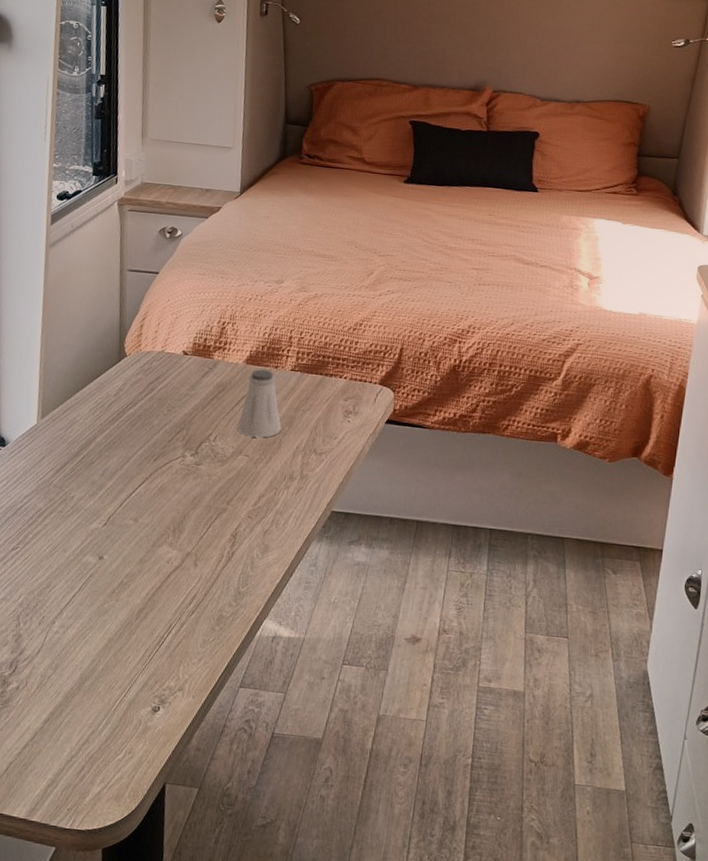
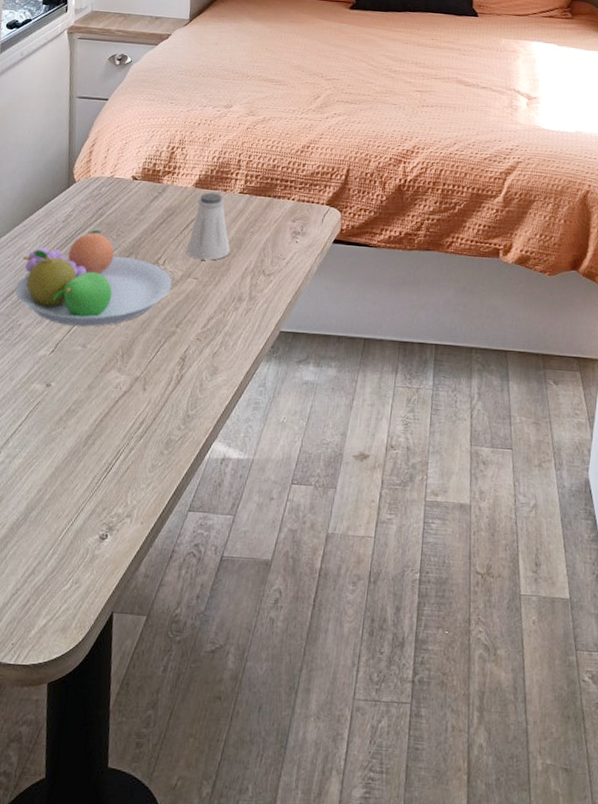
fruit bowl: none [68,405,223,501] -> present [16,230,172,327]

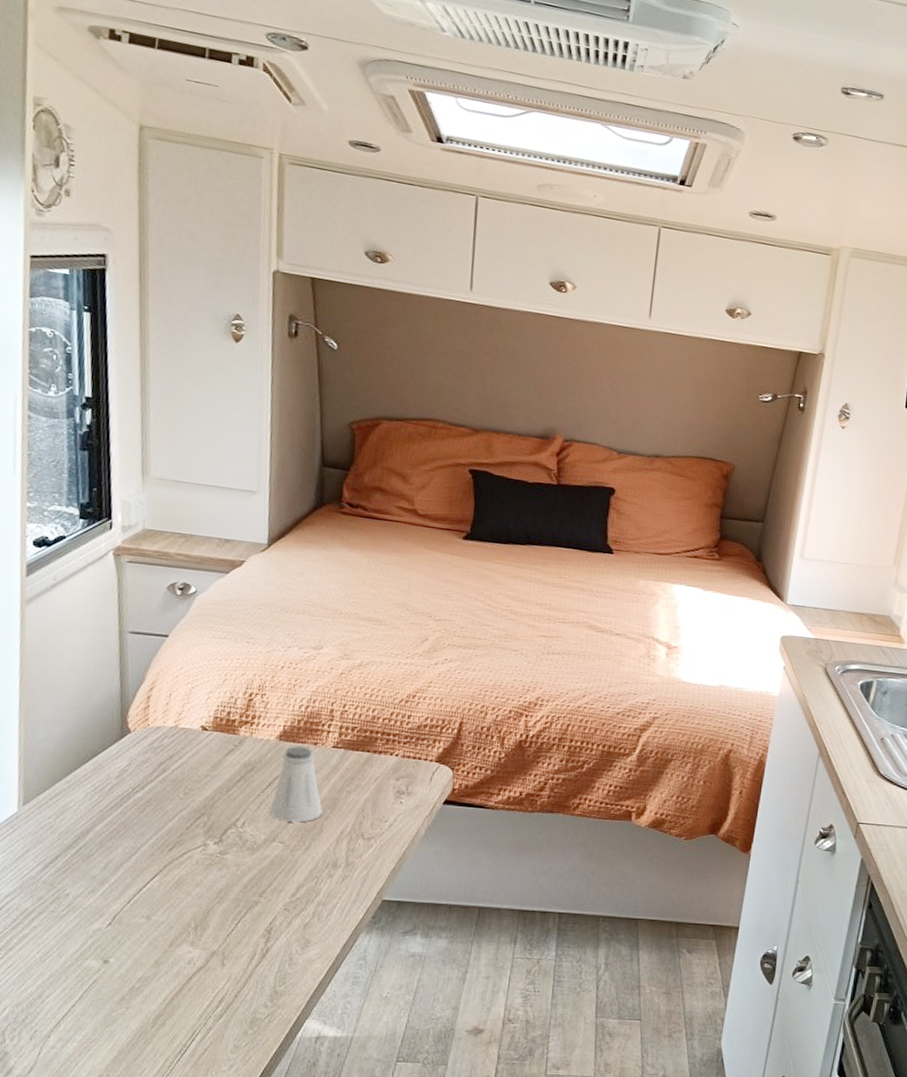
fruit bowl: present [16,230,172,327] -> none [61,787,254,897]

